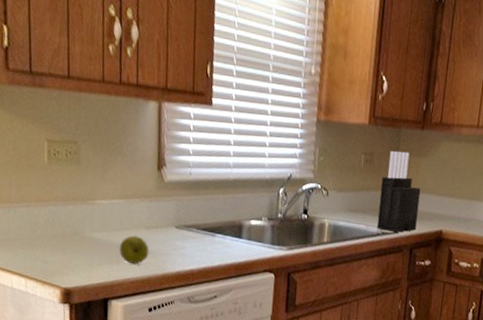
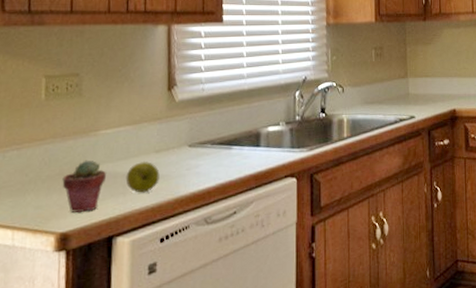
potted succulent: none [65,226,102,273] -> present [62,160,106,213]
knife block: present [376,151,421,232] -> none [393,42,431,117]

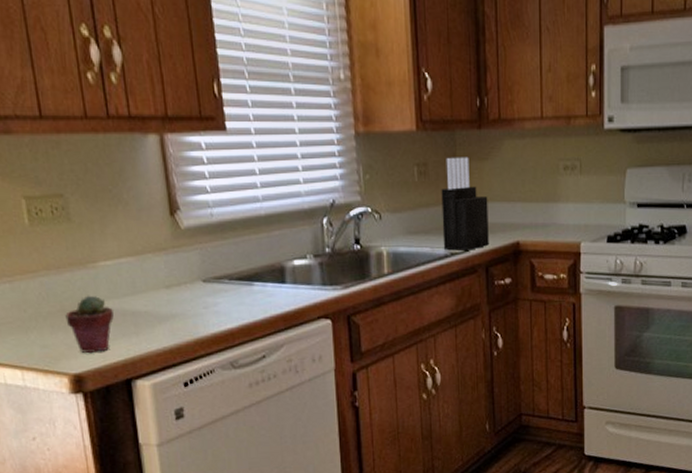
apple: present [125,161,160,193] -> none [135,297,174,333]
knife block: none [393,42,431,117] -> present [441,157,489,251]

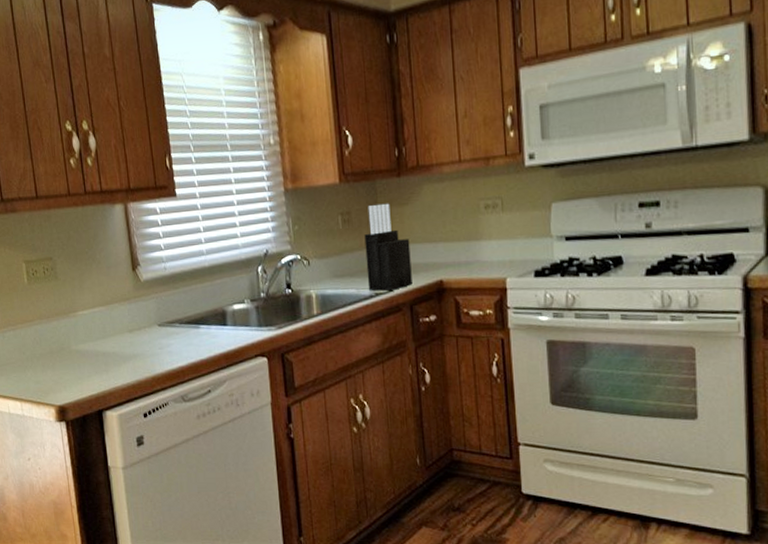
potted succulent: present [65,295,114,353] -> none [53,339,89,388]

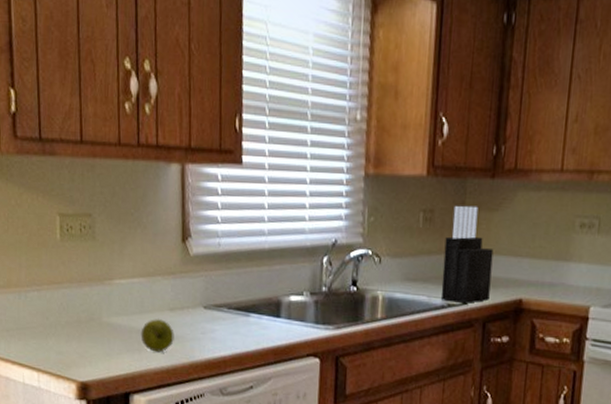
apple: none [106,340,136,371] -> present [140,318,174,353]

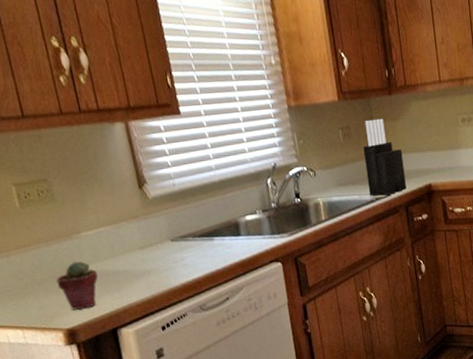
potted succulent: none [80,309,121,364] -> present [56,261,98,310]
apple: present [140,318,174,353] -> none [116,258,149,288]

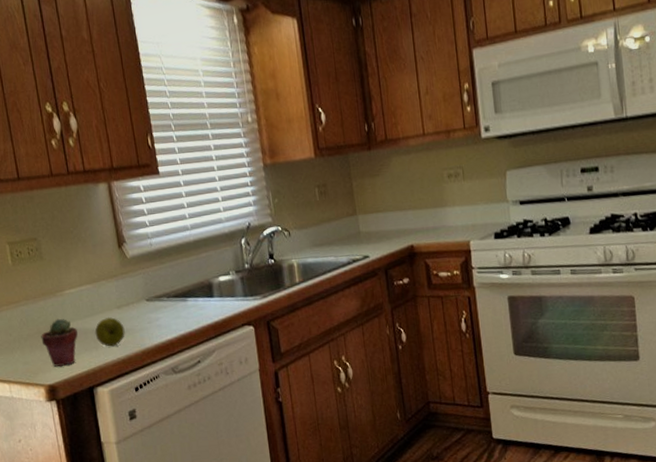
apple: none [116,258,149,288] -> present [95,316,125,347]
knife block: present [363,118,407,196] -> none [340,175,386,258]

